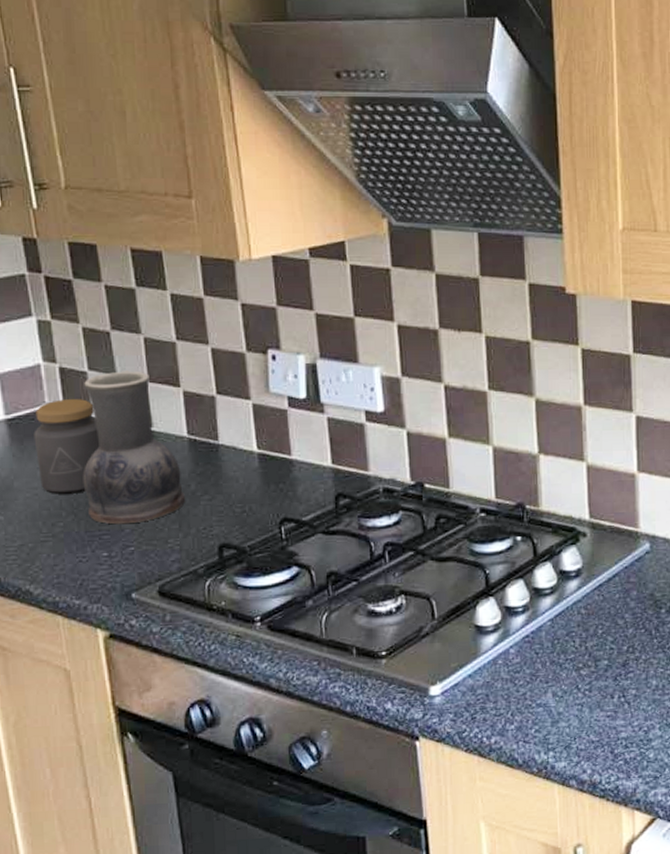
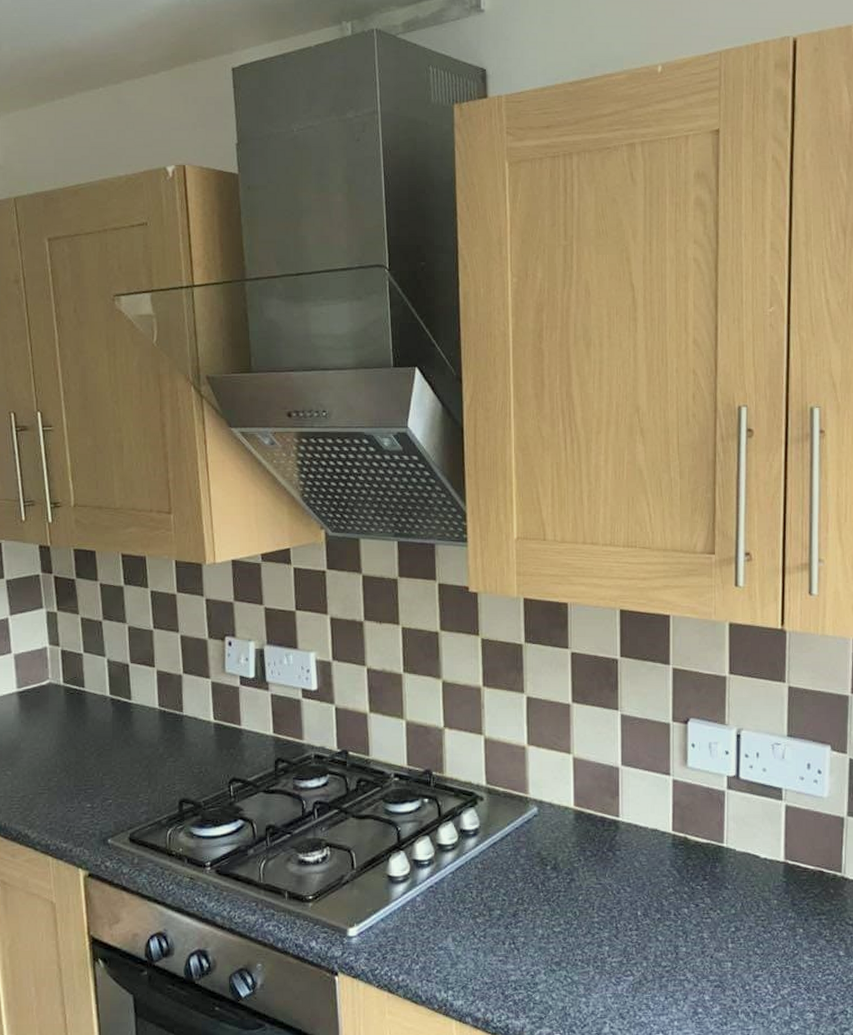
jar: present [33,399,100,494] -> none [38,676,90,754]
vase: present [83,371,185,525] -> none [74,653,154,781]

